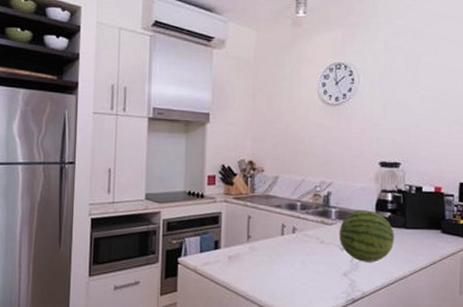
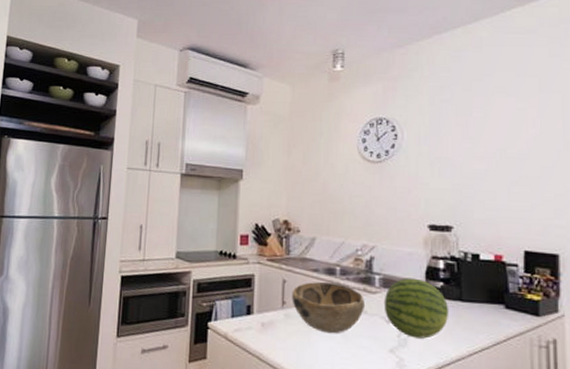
decorative bowl: none [256,216,322,263] -> present [292,281,364,334]

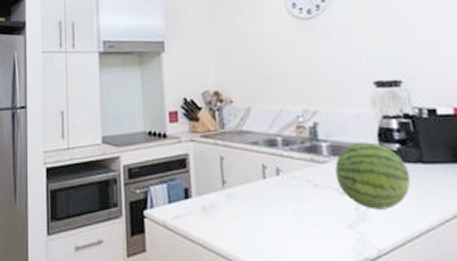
decorative bowl: present [292,281,364,334] -> none [232,154,314,213]

